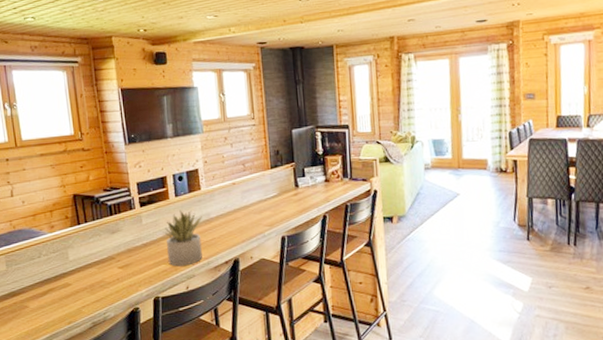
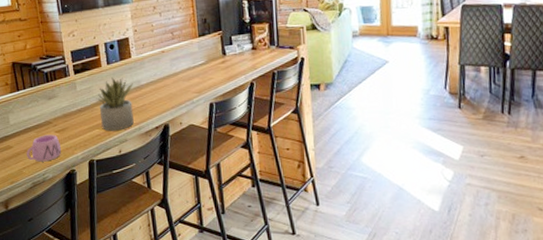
mug: none [87,270,125,300] -> present [27,134,62,162]

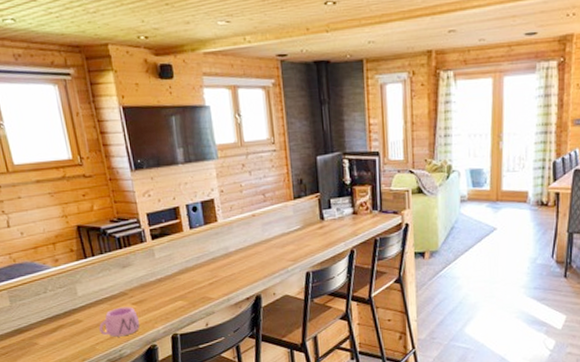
succulent plant: present [96,77,134,131] -> none [178,243,222,303]

